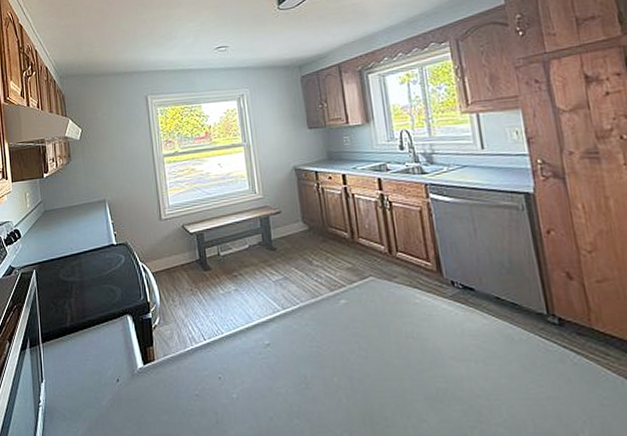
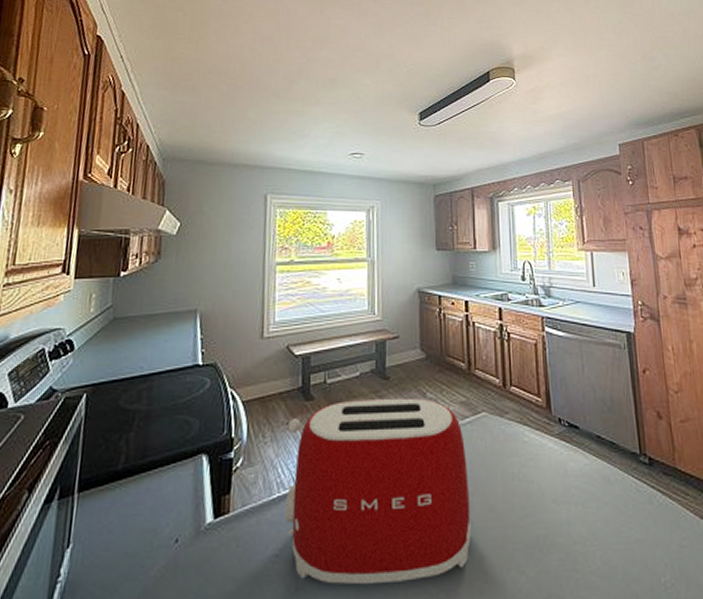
toaster: none [192,265,369,422] -> present [284,398,471,585]

